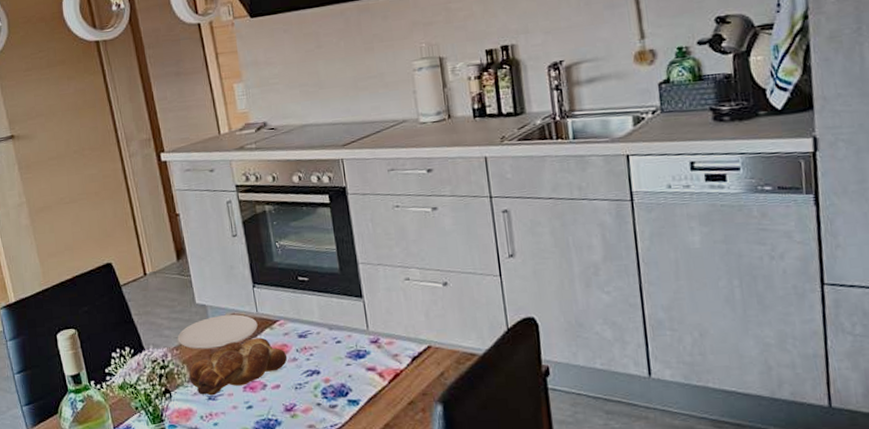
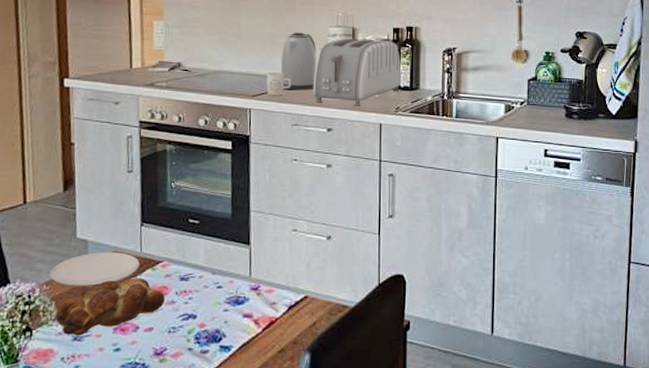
mug: none [354,117,382,143] -> present [266,72,292,96]
kettle: none [366,71,407,135] -> present [280,33,317,91]
toaster: none [404,64,504,144] -> present [313,38,402,106]

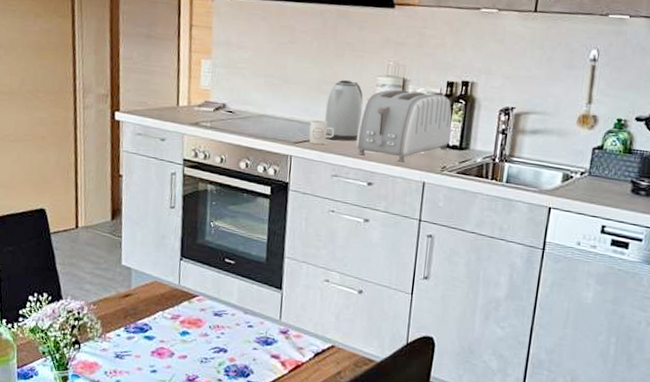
plate: present [49,252,140,287] -> none [96,280,178,312]
bread loaf: present [56,278,166,336] -> none [101,307,200,355]

